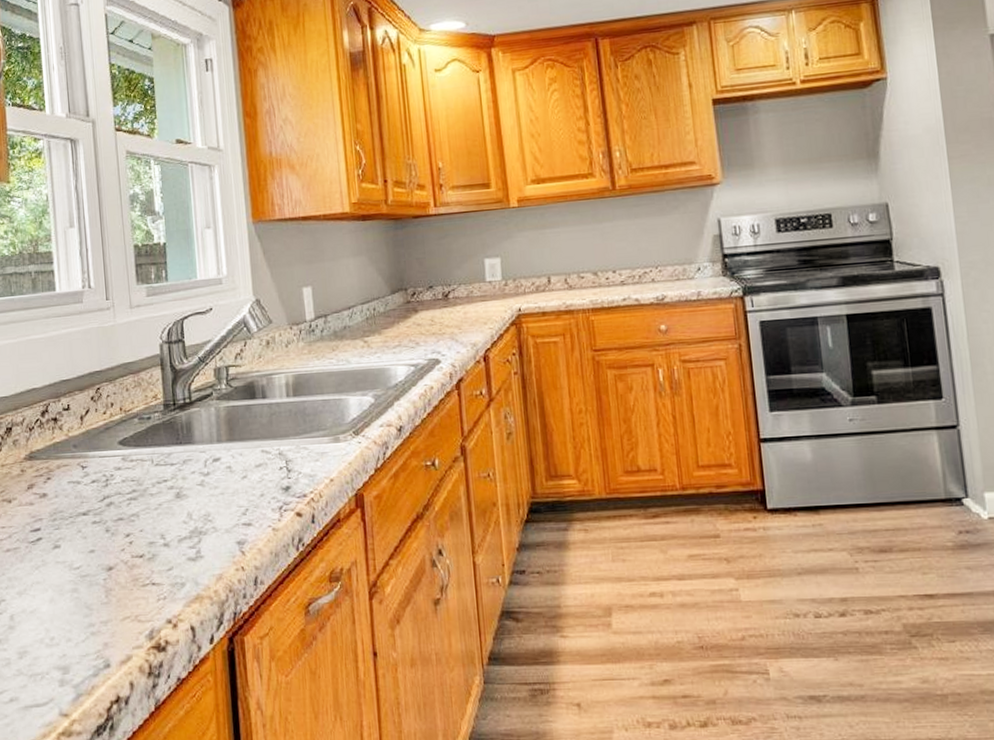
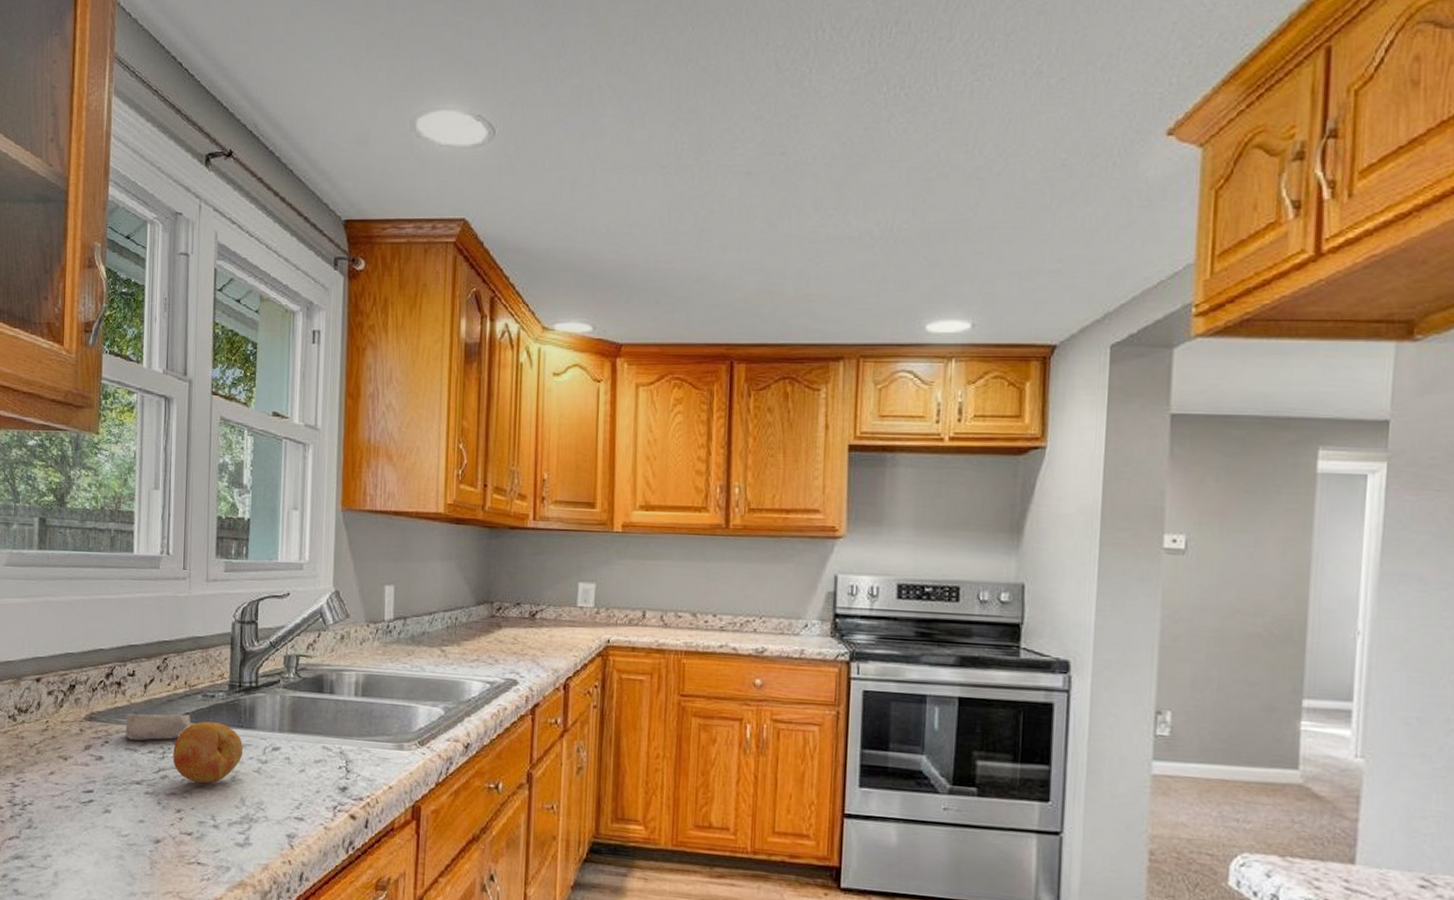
soap bar: none [65,440,131,473] -> present [125,713,192,741]
fruit: none [115,443,185,505] -> present [173,721,243,784]

